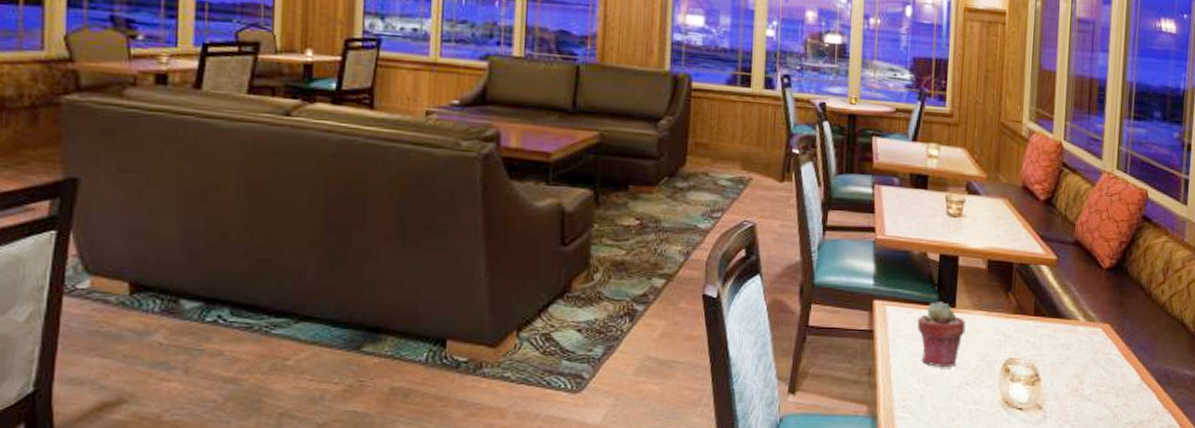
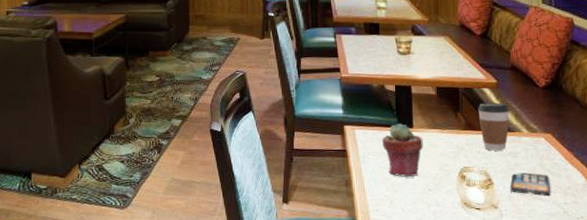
coffee cup: none [1032,283,1068,341] -> present [478,102,510,151]
smartphone: none [1058,368,1103,397] -> present [510,172,552,197]

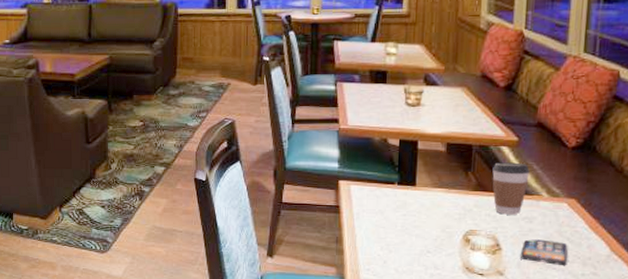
potted succulent: present [381,124,423,177] -> none [379,181,426,237]

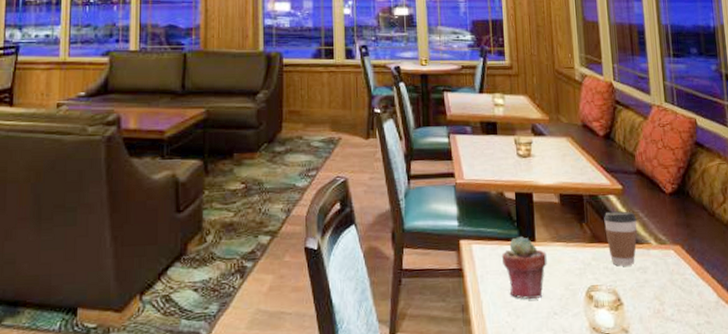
potted succulent: none [379,181,426,237] -> present [501,237,547,299]
smartphone: present [519,239,568,266] -> none [640,290,684,317]

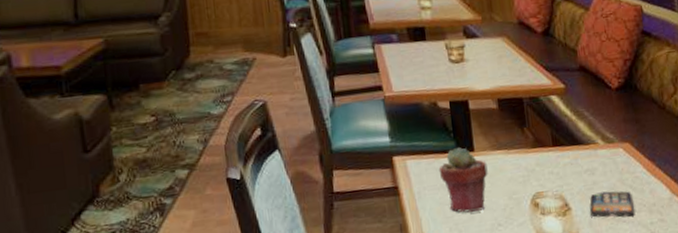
coffee cup: present [604,211,637,266] -> none [546,111,583,170]
smartphone: none [640,290,684,317] -> present [589,191,636,218]

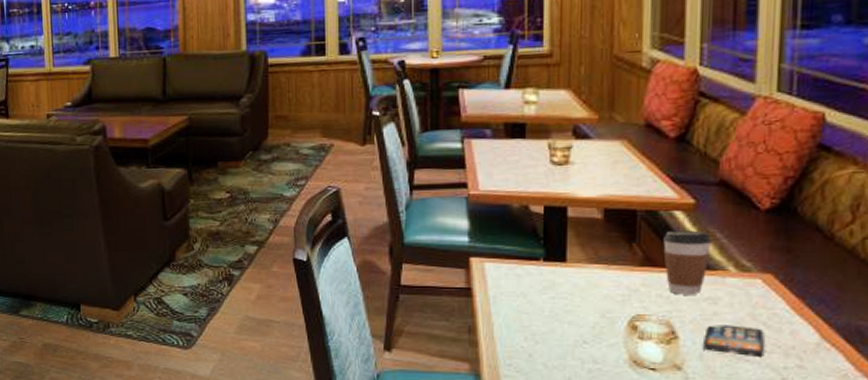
potted succulent: present [438,147,488,213] -> none [520,256,580,324]
coffee cup: none [546,111,583,170] -> present [663,230,711,295]

